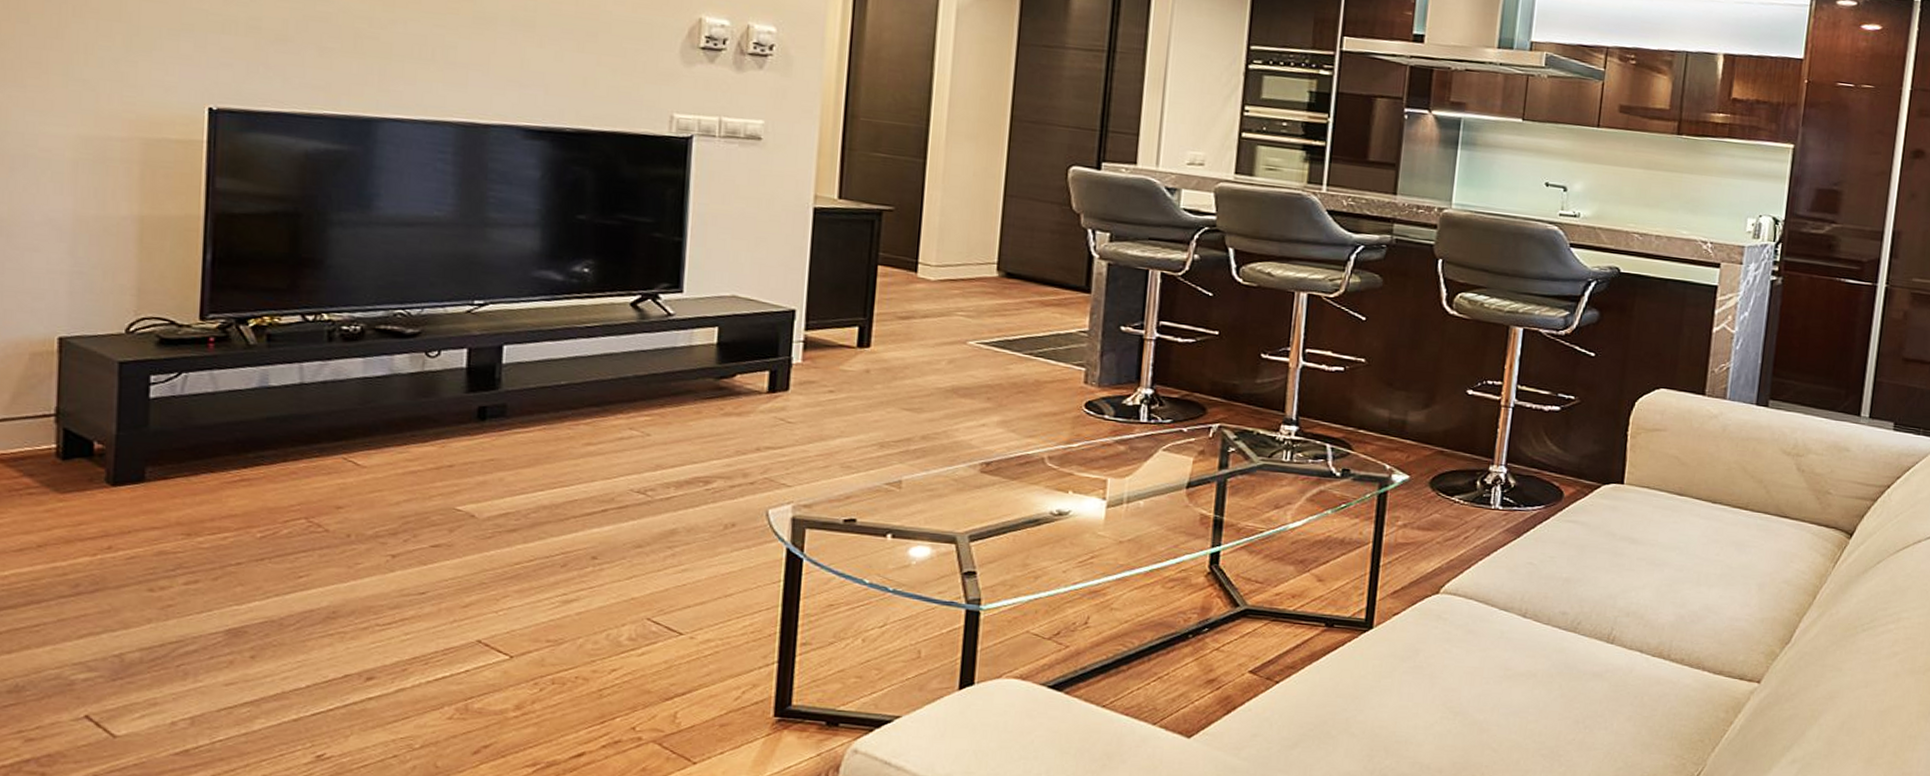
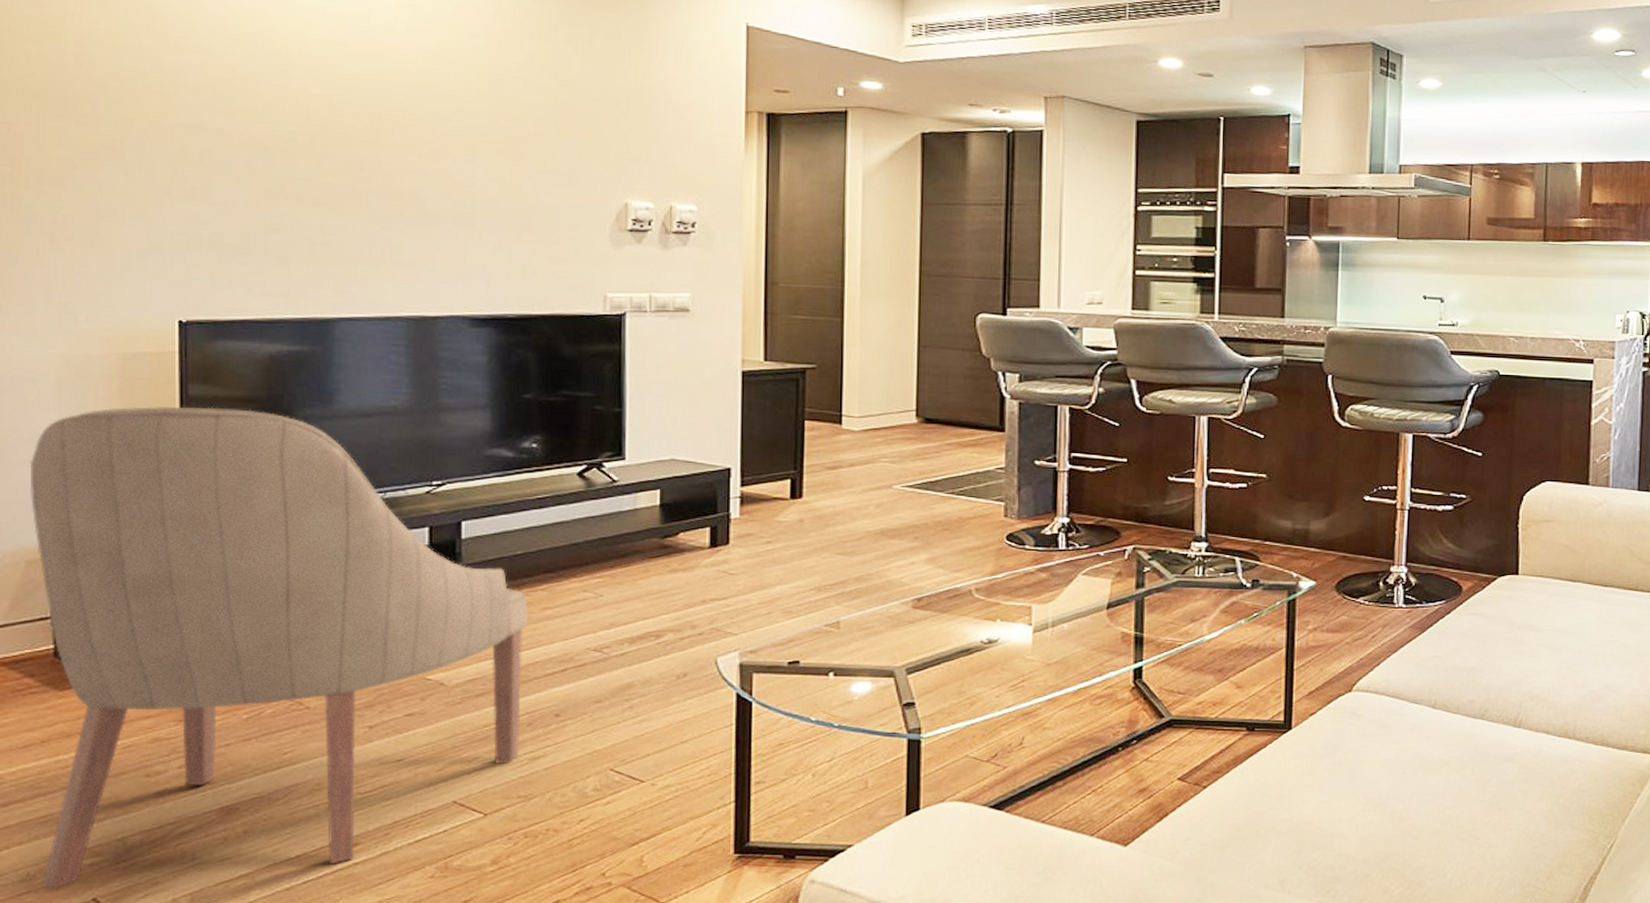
chair: none [31,195,570,702] -> present [29,406,529,889]

